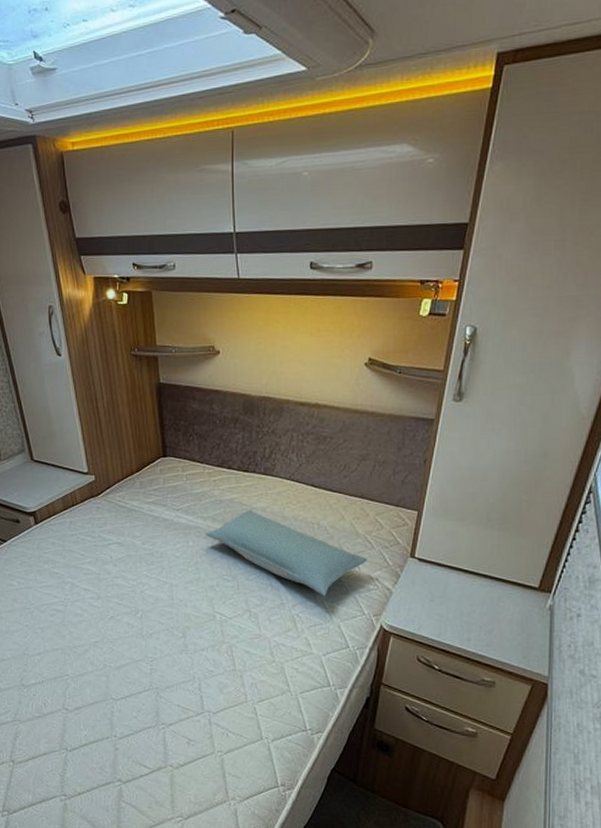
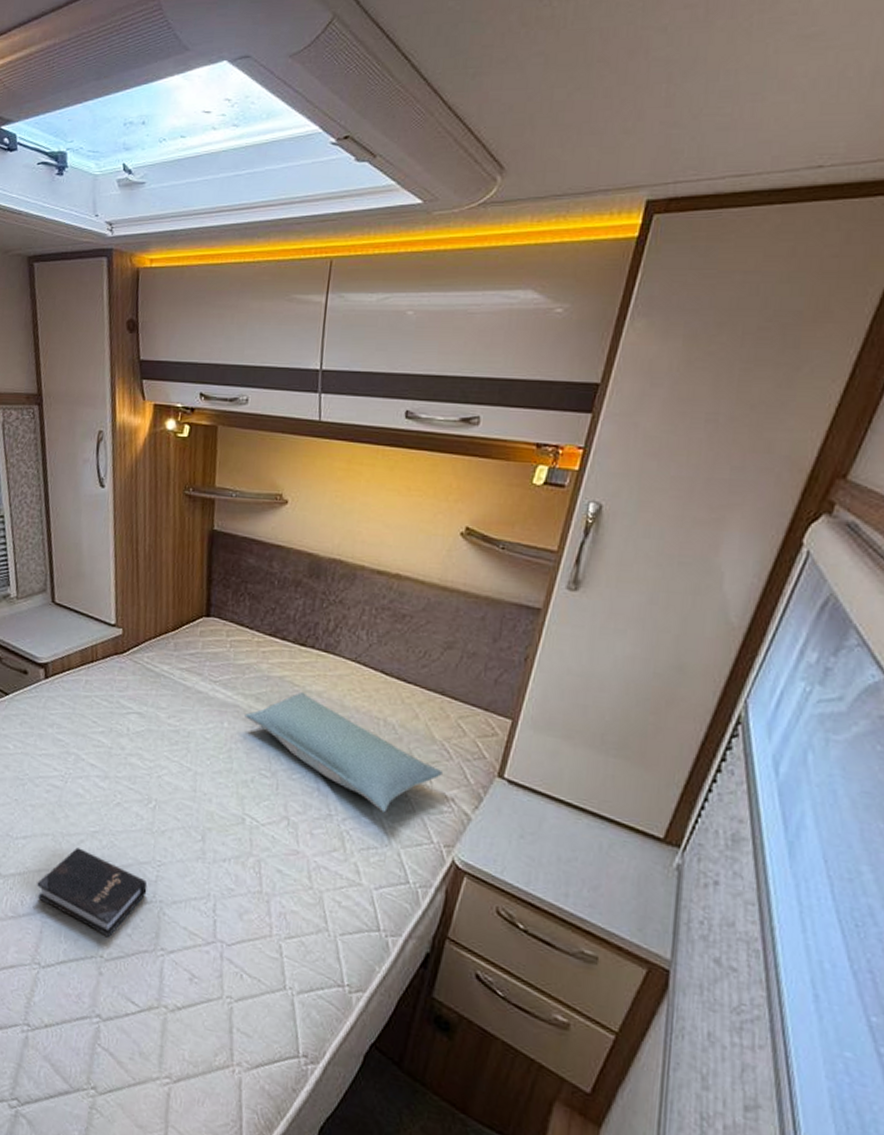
hardback book: none [55,656,144,721] -> present [37,847,148,938]

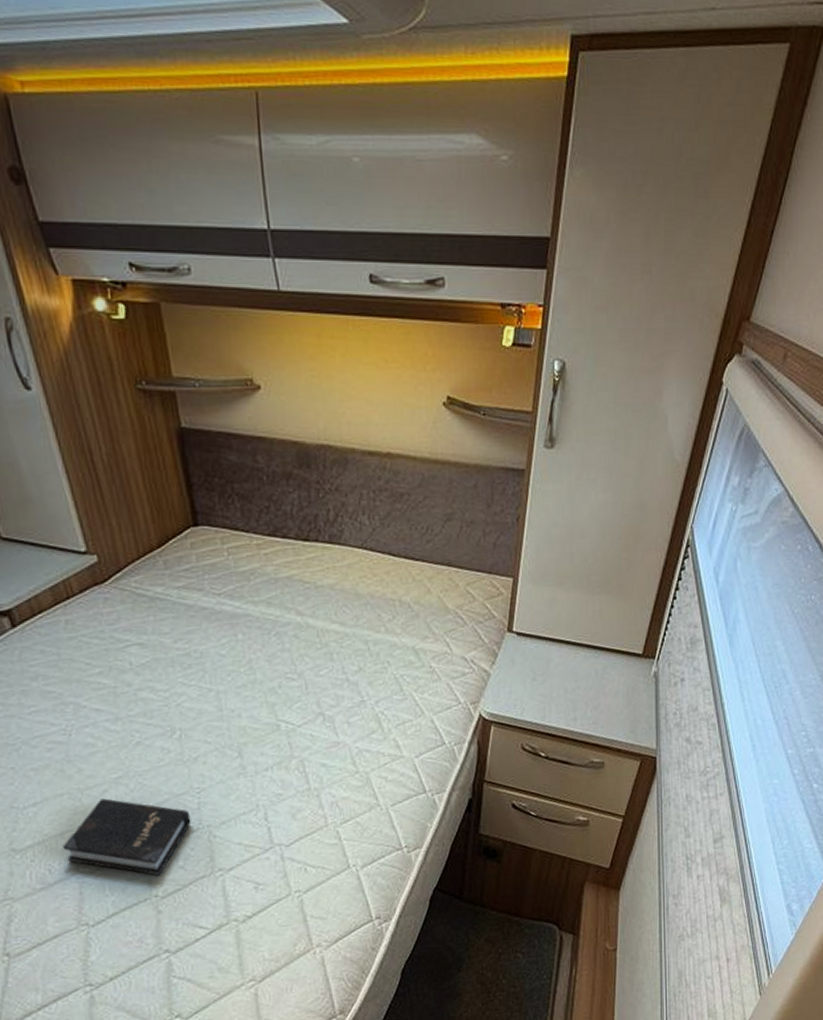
pillow: present [244,691,443,813] -> none [258,587,460,687]

